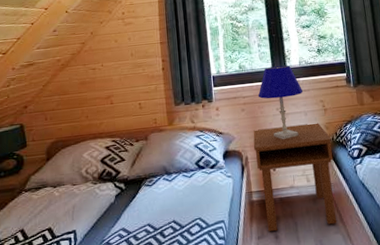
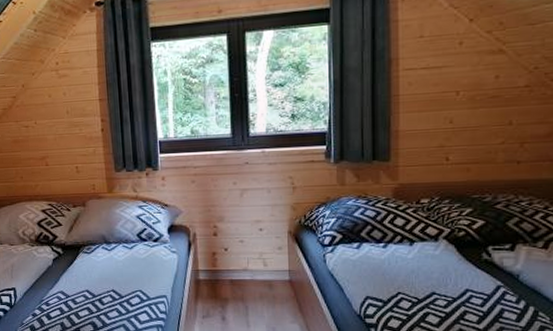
nightstand: present [253,123,337,231] -> none [203,202,299,313]
table lamp: present [258,65,304,140] -> none [212,132,269,219]

